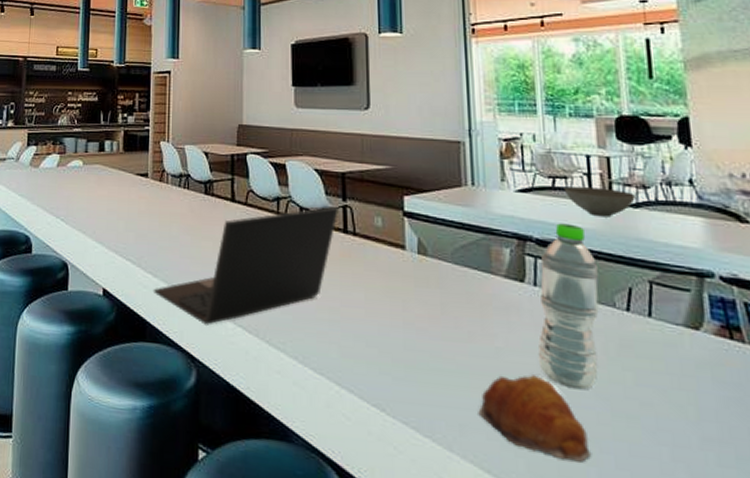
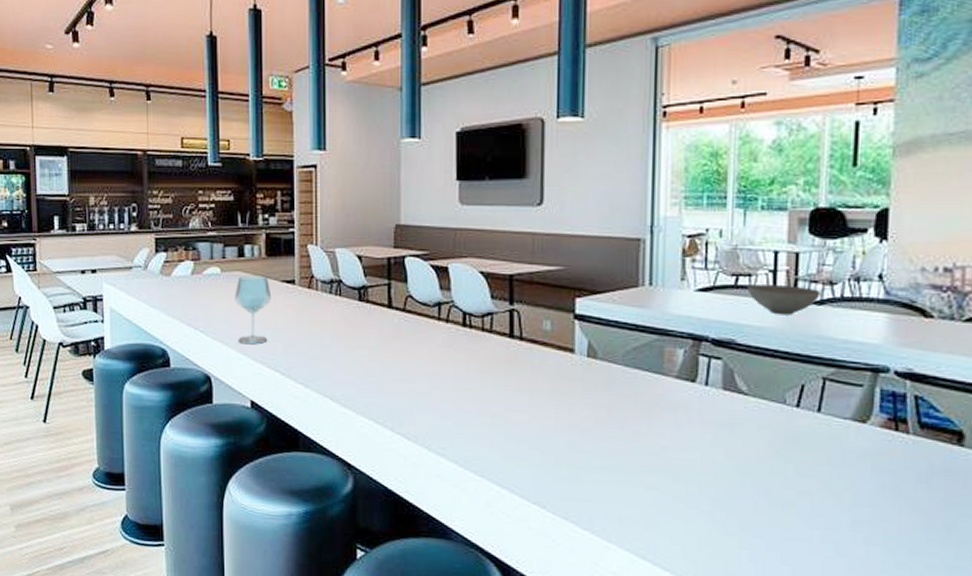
wine glass: none [93,168,127,234] -> present [234,275,272,345]
laptop: present [153,206,340,325] -> none [305,310,506,434]
croissant: present [478,375,592,462] -> none [638,470,746,546]
water bottle: present [538,223,599,390] -> none [702,322,774,482]

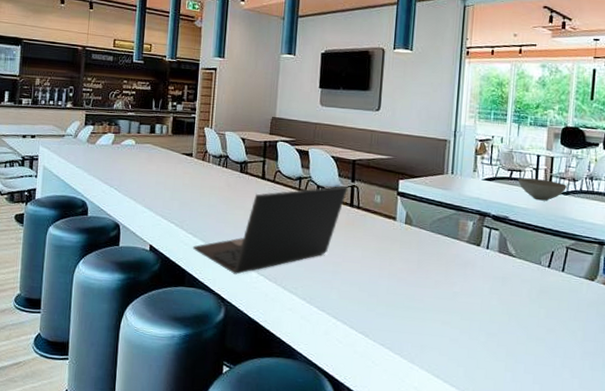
wine glass: present [234,275,272,345] -> none [144,147,174,202]
laptop: none [305,310,506,434] -> present [192,185,349,275]

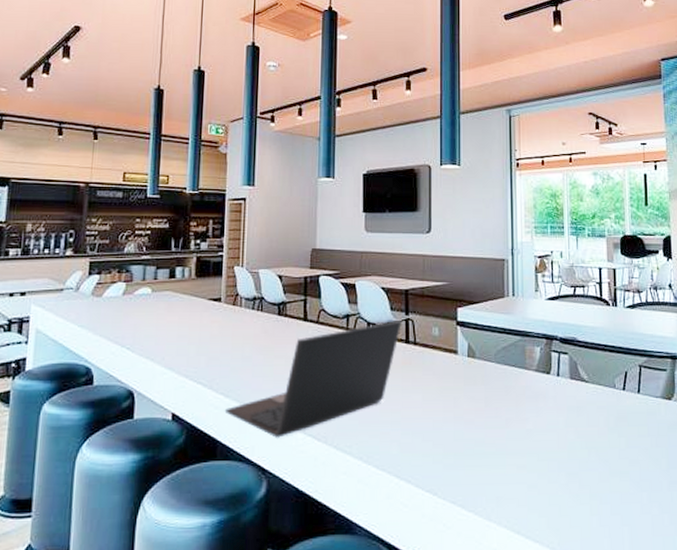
bowl: present [518,178,567,201] -> none [582,294,632,317]

